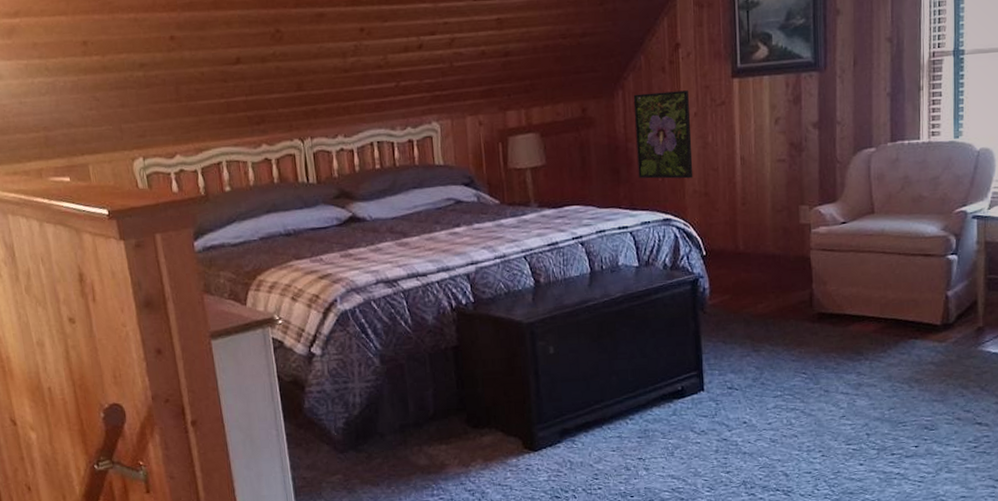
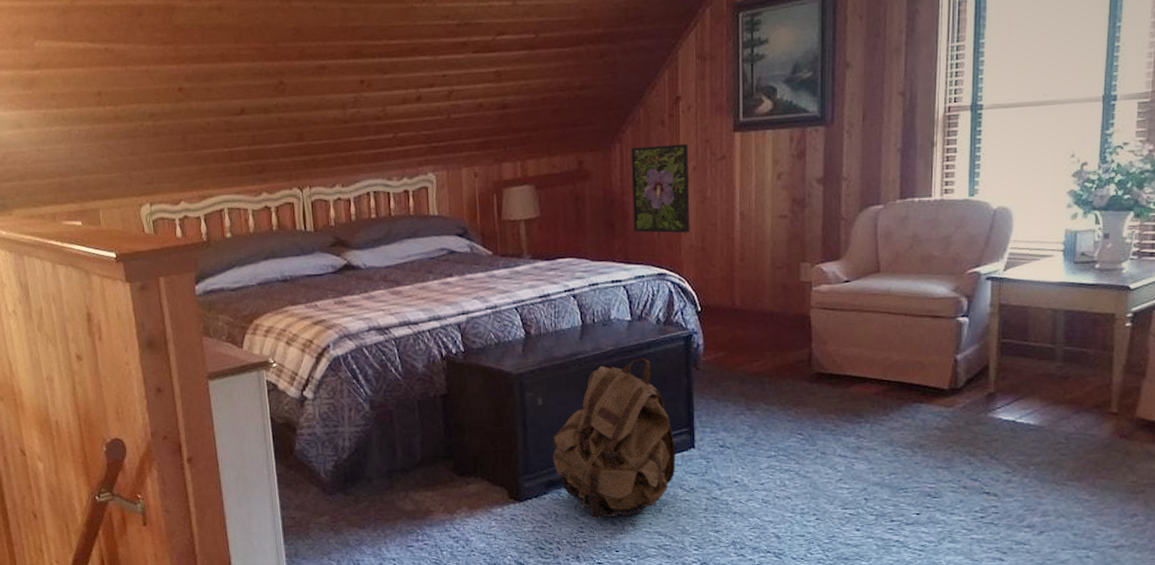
backpack: none [565,303,686,466] -> present [552,358,676,519]

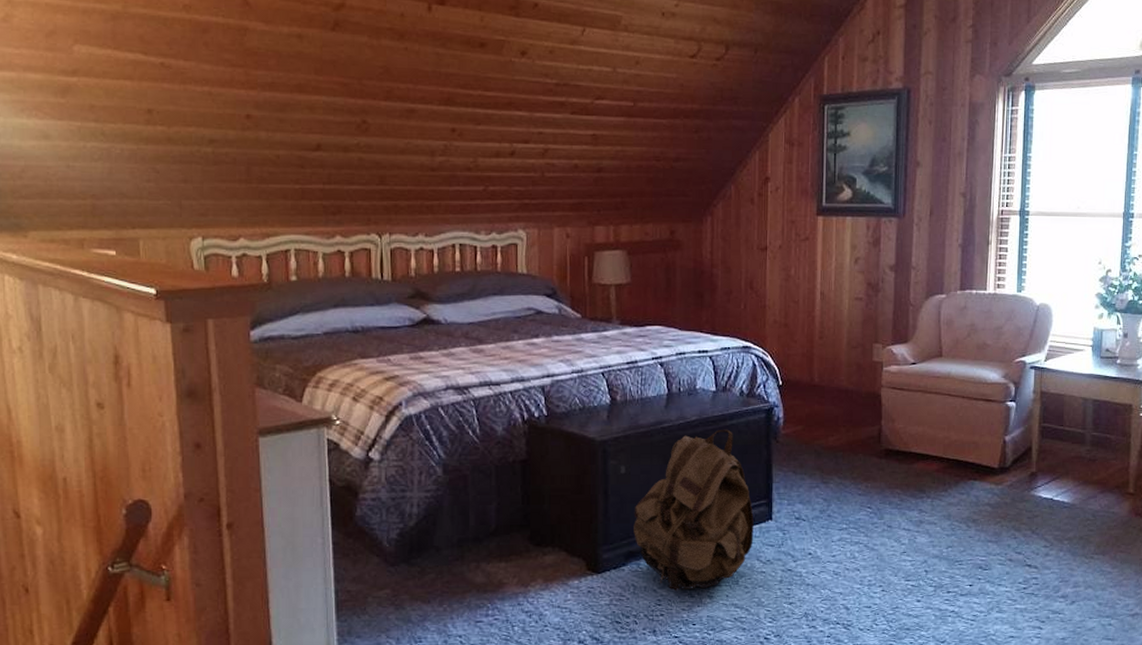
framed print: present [631,144,690,234] -> none [721,222,775,309]

